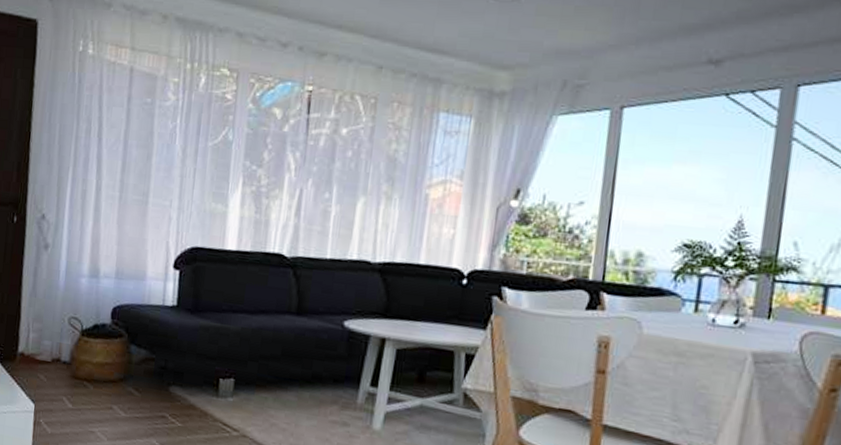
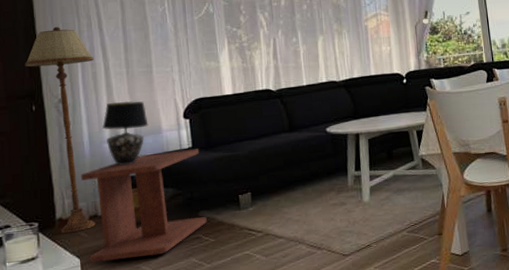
floor lamp: none [13,127,87,373] -> present [24,27,96,234]
side table: none [44,301,184,425] -> present [80,148,207,263]
table lamp: none [82,230,133,310] -> present [102,101,149,165]

